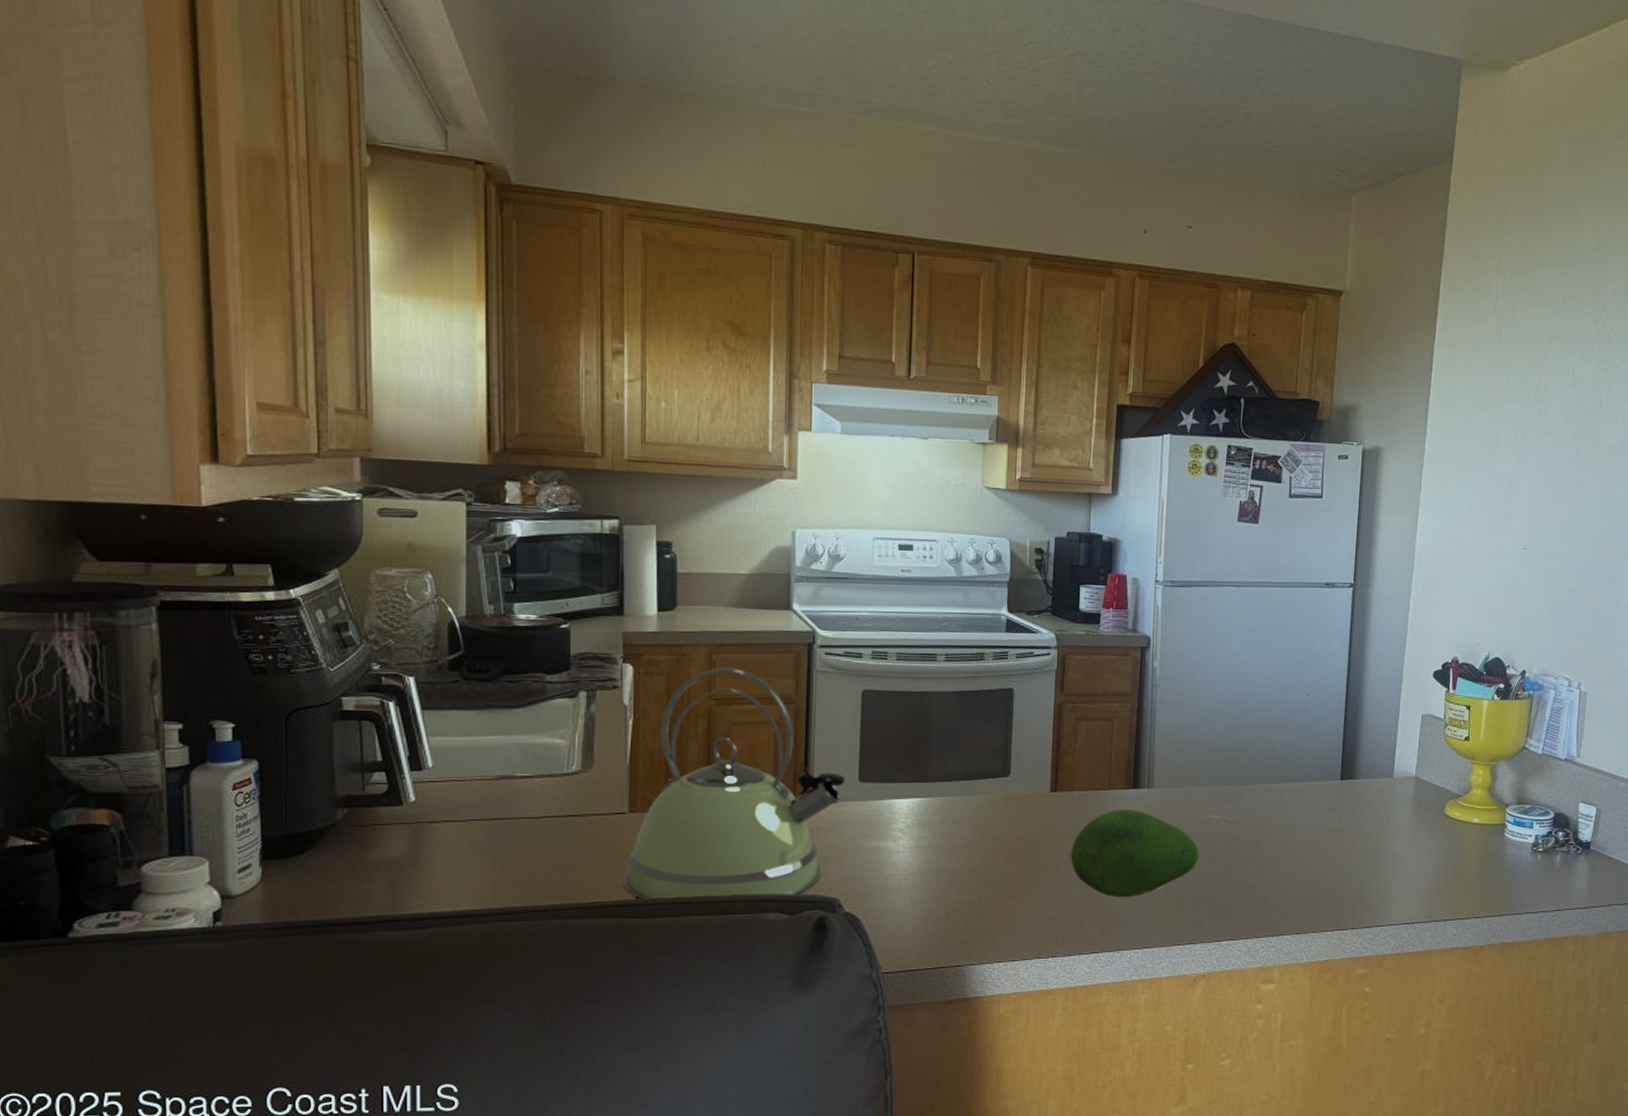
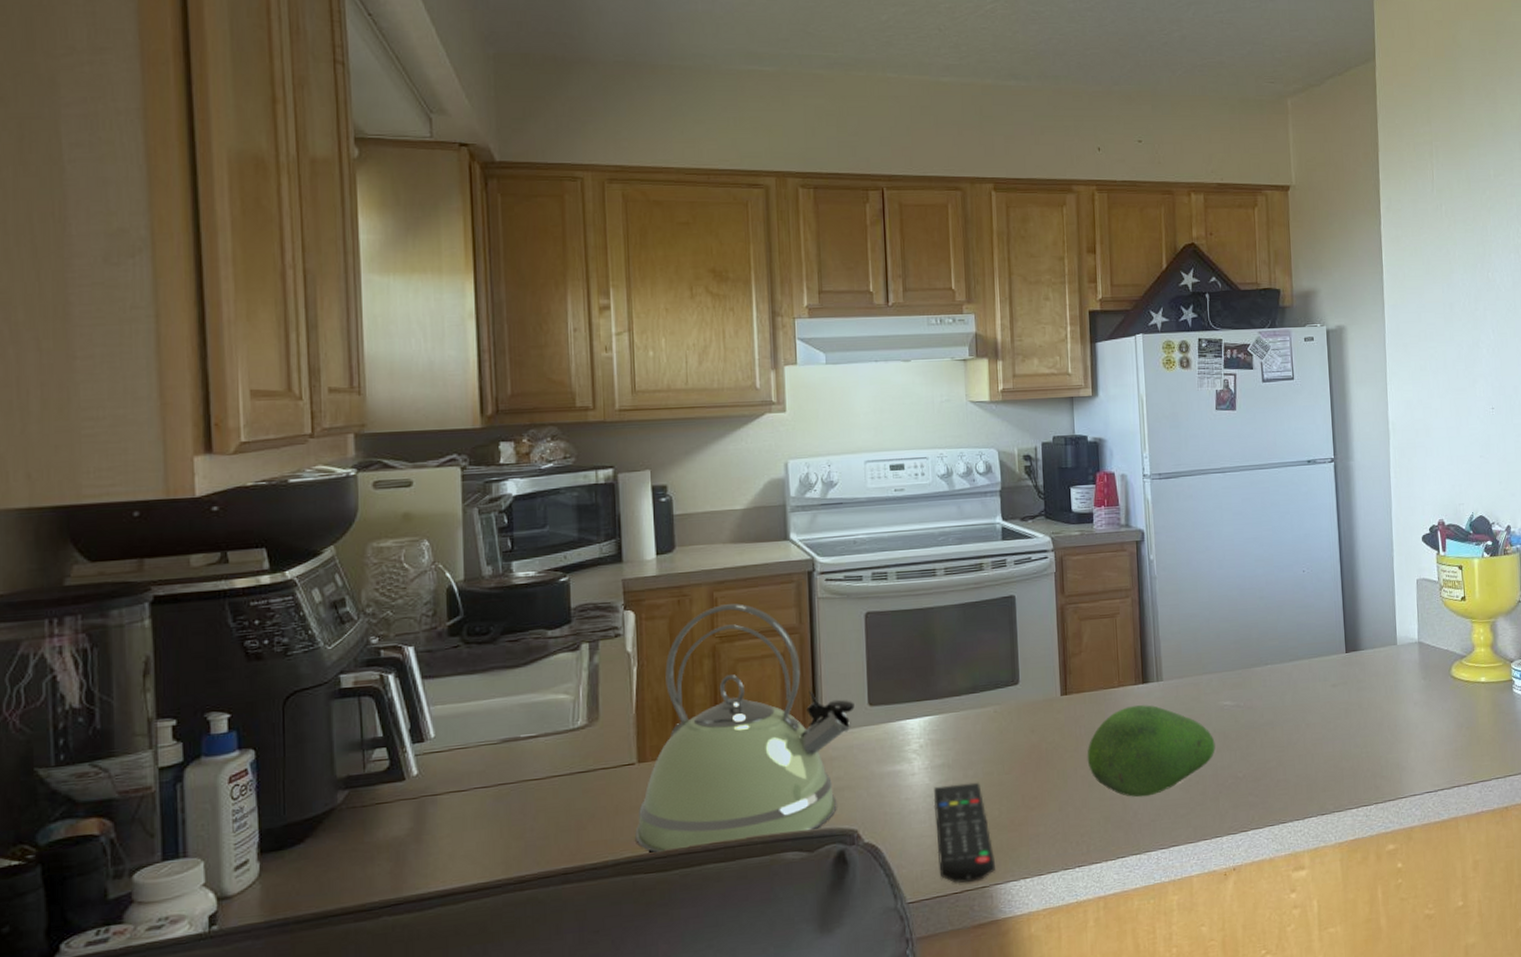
remote control: none [915,866,971,961] -> present [933,782,995,883]

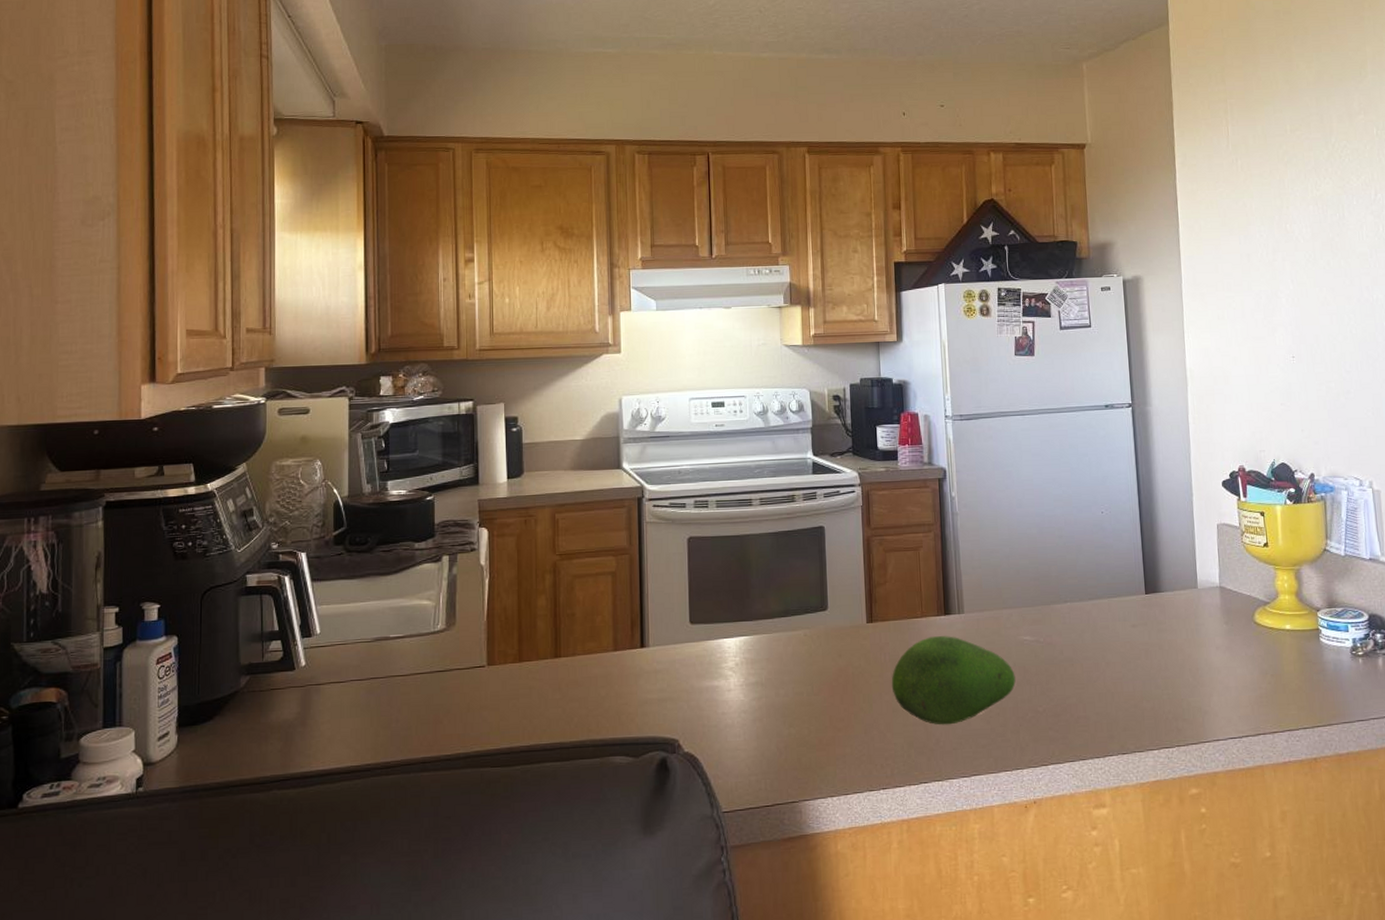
kettle: present [635,603,855,855] -> none [484,525,677,751]
remote control: present [933,782,995,883] -> none [747,701,804,797]

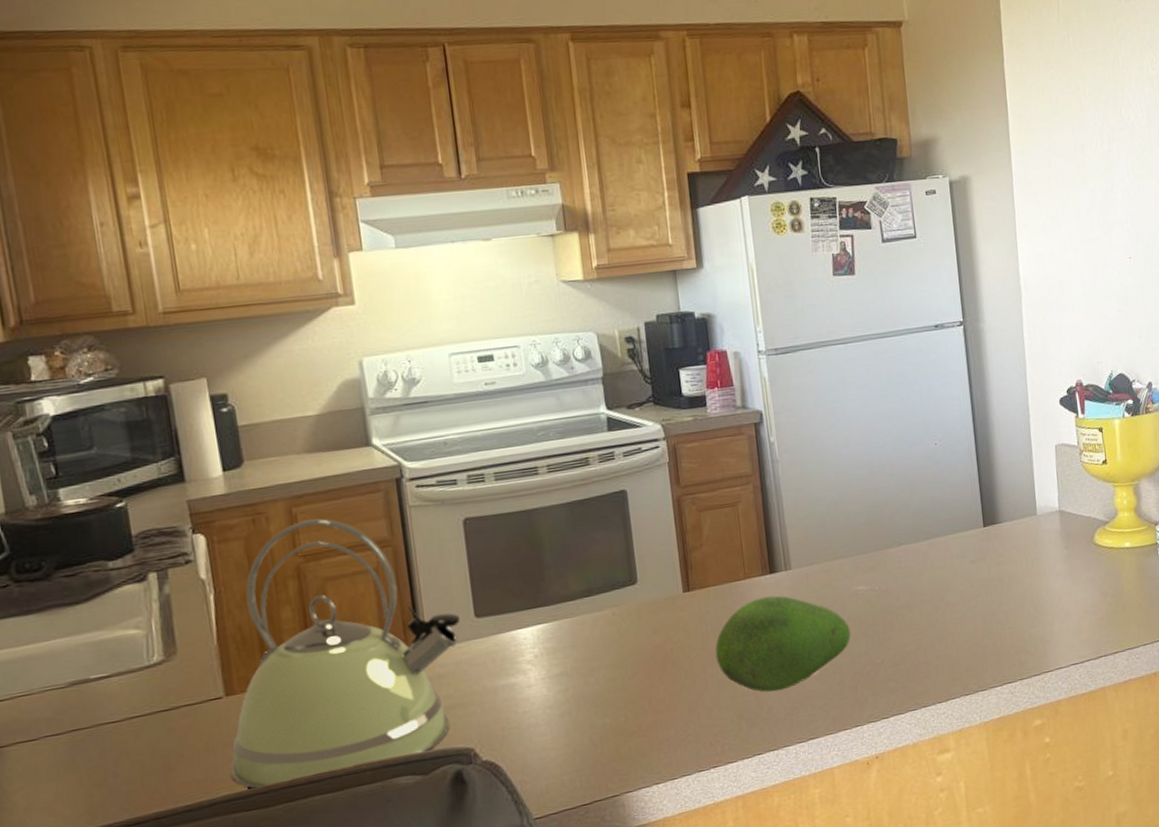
kettle: none [484,525,677,751] -> present [230,518,460,791]

